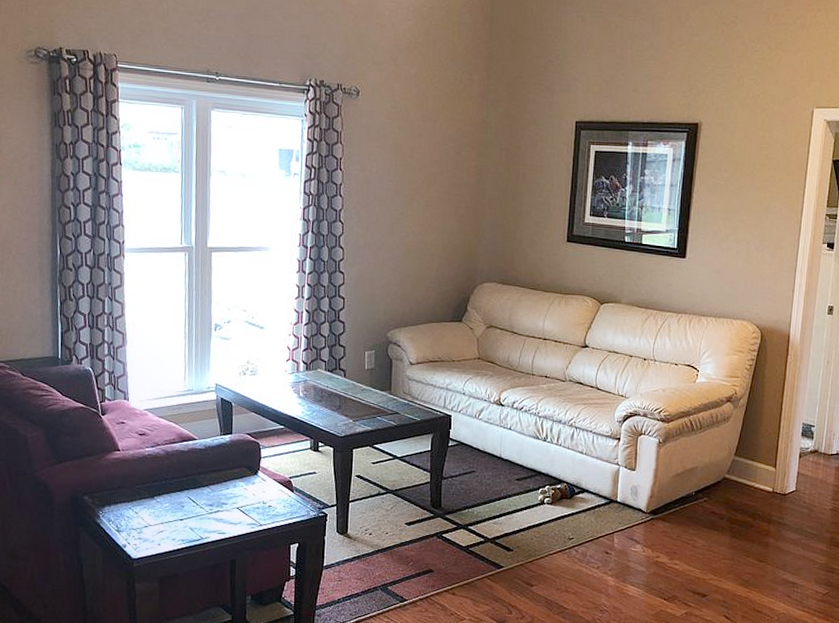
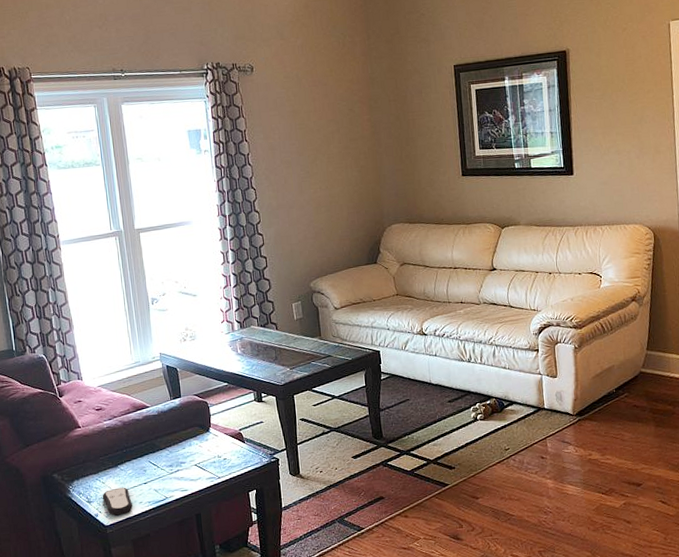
remote control: none [133,520,164,550] -> present [102,487,133,516]

